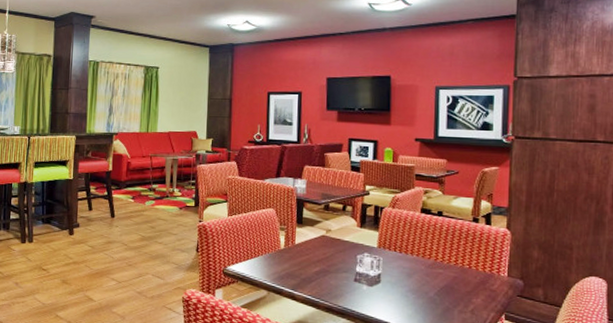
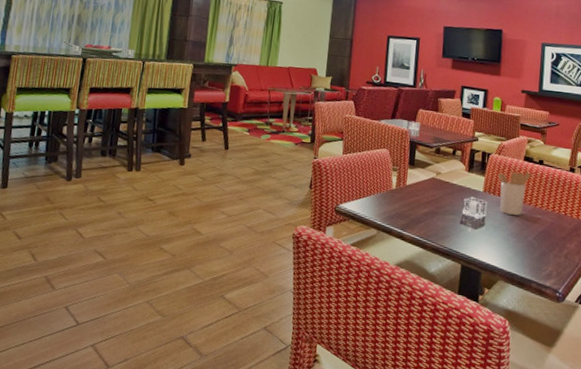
utensil holder: none [393,223,430,271] -> present [498,171,532,216]

